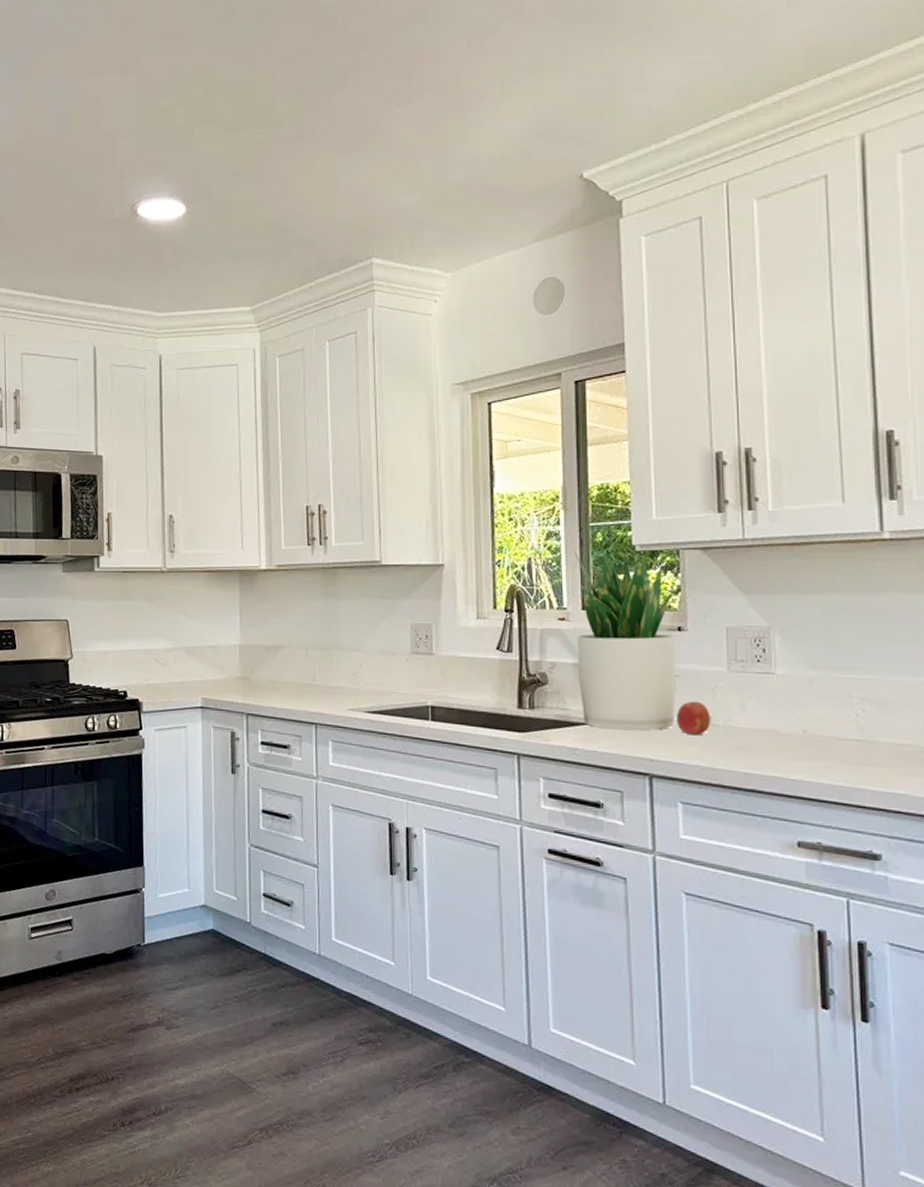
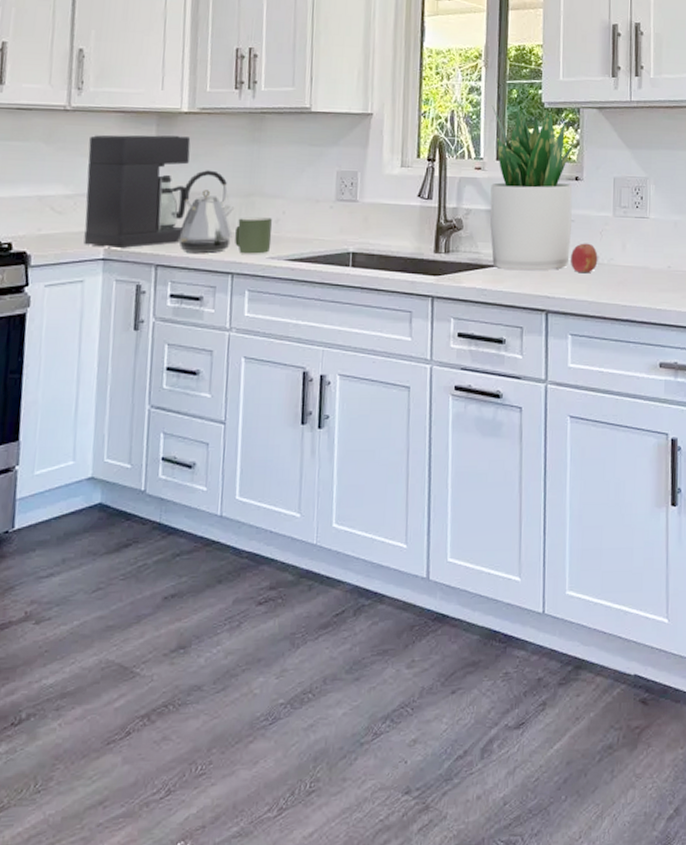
coffee maker: none [183,592,270,698] -> present [84,134,191,249]
kettle: none [264,624,314,704] -> present [177,170,235,253]
mug: none [315,669,351,707] -> present [234,217,272,256]

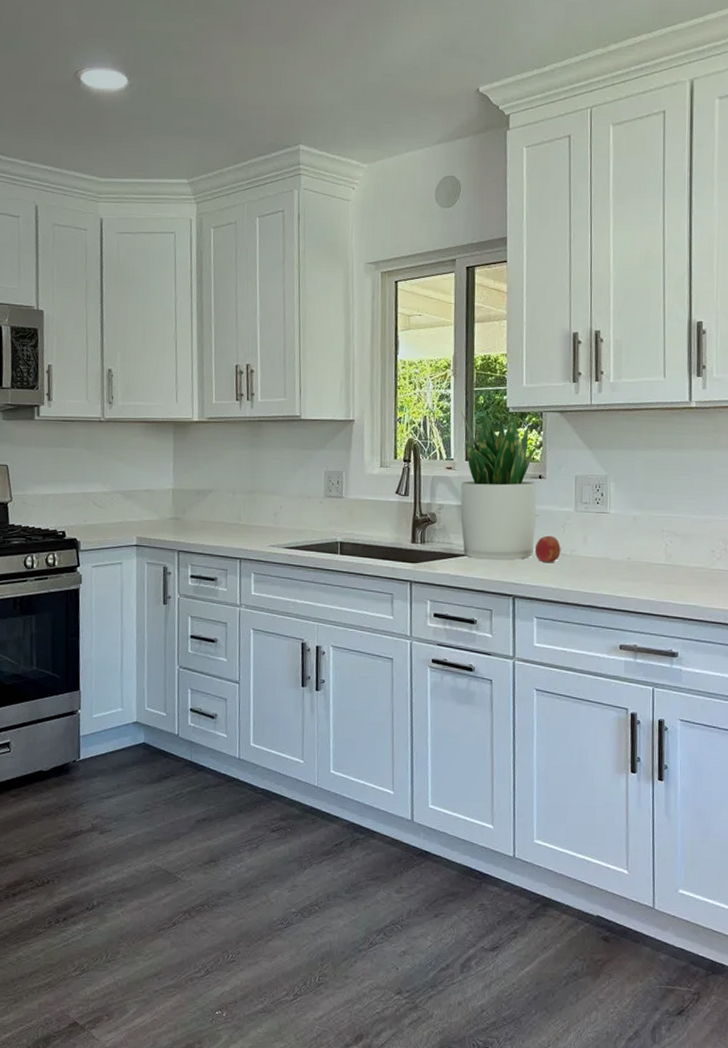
coffee maker: present [84,134,191,249] -> none [120,441,202,537]
kettle: present [177,170,235,253] -> none [194,471,240,541]
mug: present [234,217,272,256] -> none [240,511,272,544]

